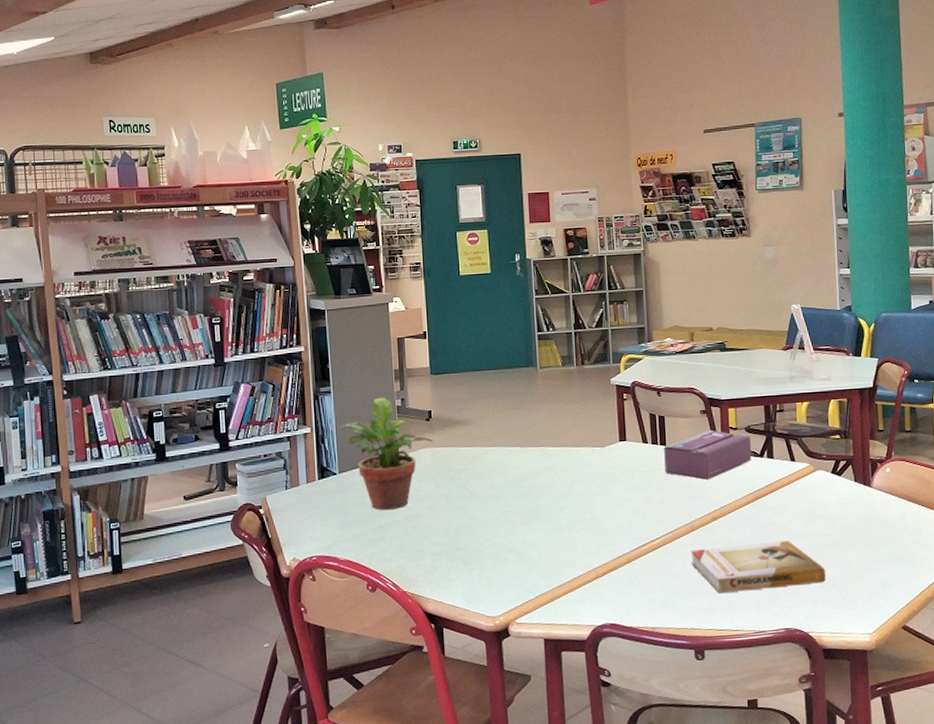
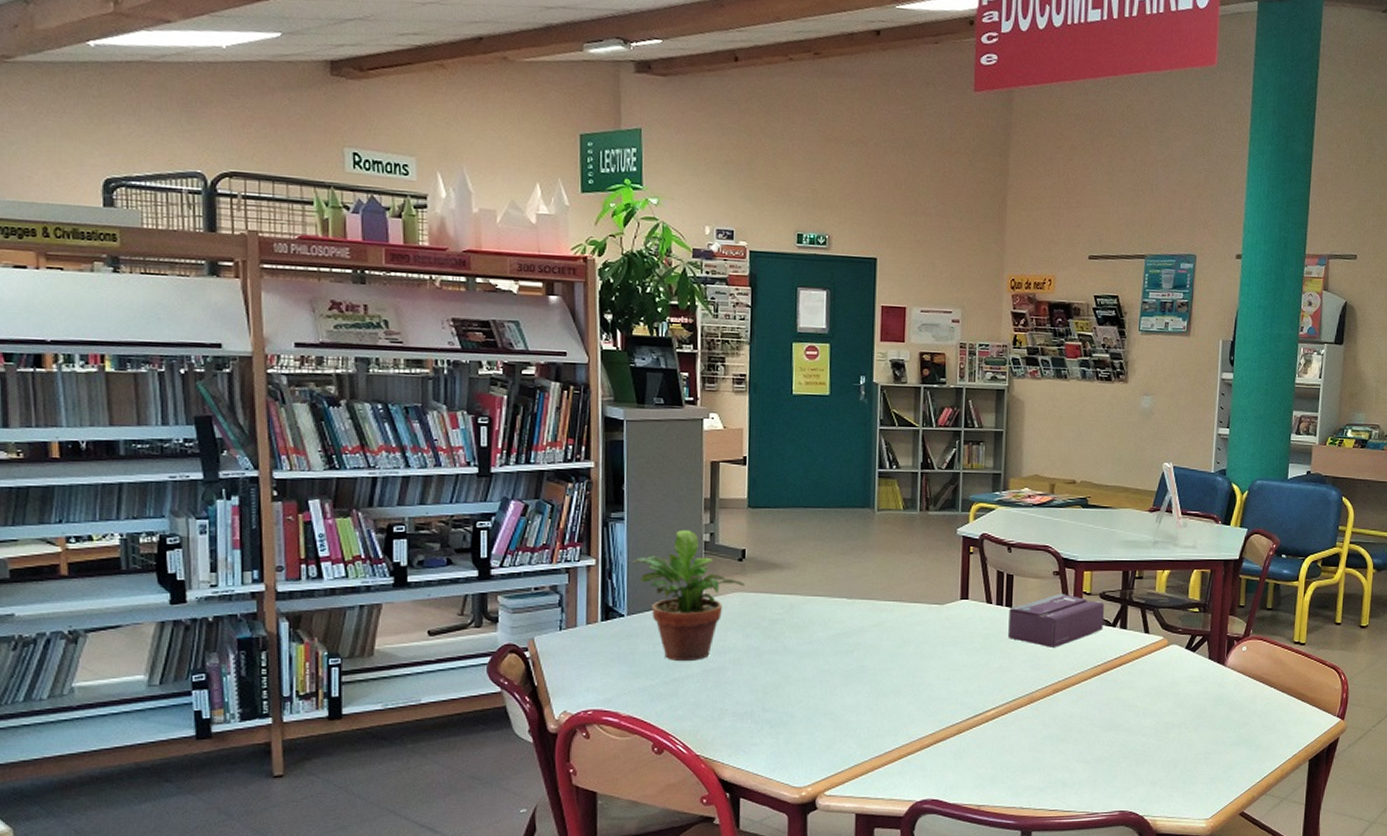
book: present [690,541,826,594] -> none [1026,718,1168,772]

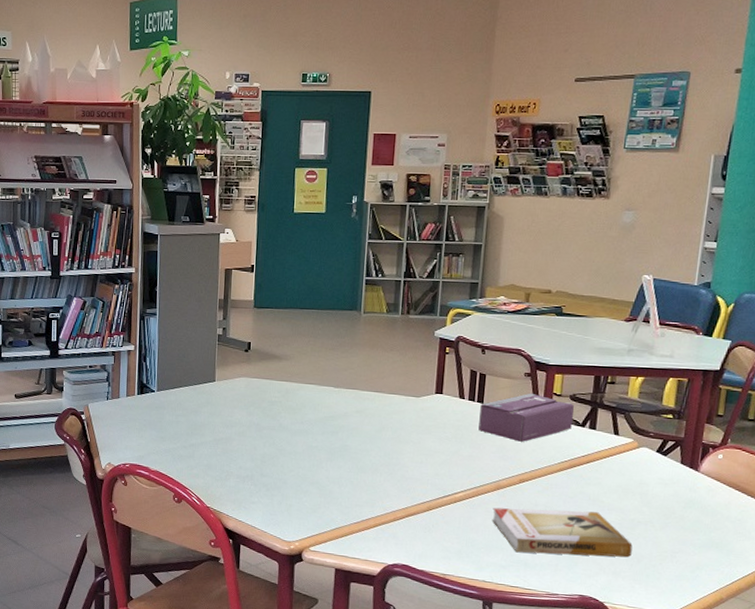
potted plant: present [632,529,745,662] -> none [161,324,249,431]
book: none [1026,718,1168,772] -> present [492,507,633,558]

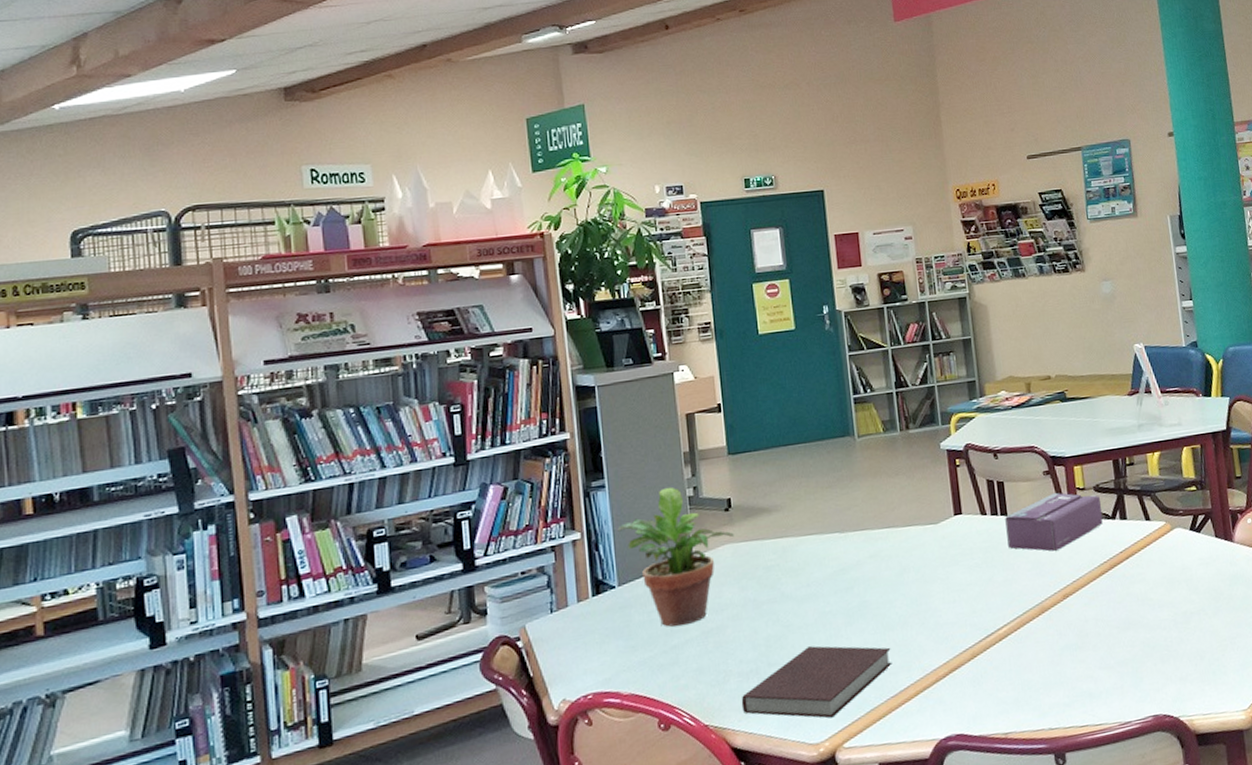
potted plant: none [161,324,249,431] -> present [617,487,734,627]
notebook: none [236,469,361,526] -> present [741,645,892,718]
book: present [492,507,633,558] -> none [1042,612,1193,684]

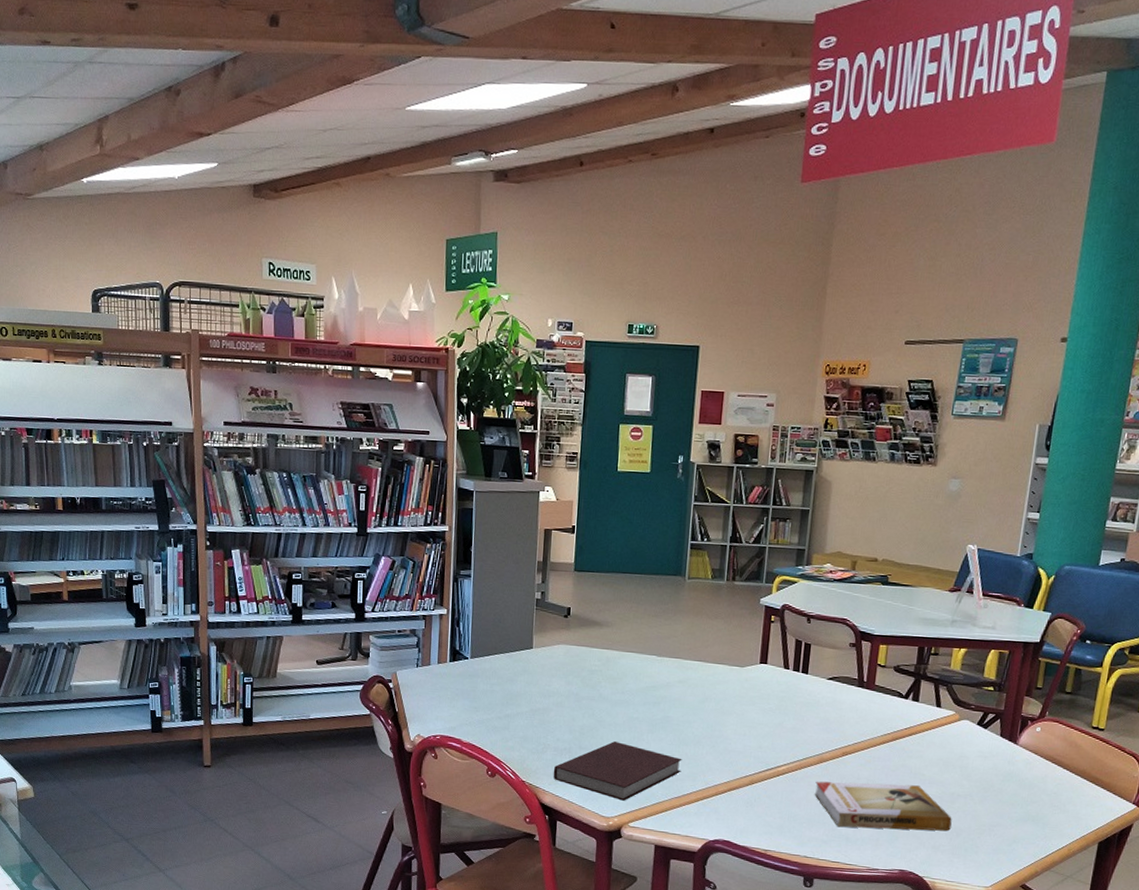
potted plant: present [617,487,734,627] -> none [476,587,569,701]
tissue box: present [1005,492,1103,552] -> none [802,663,898,714]
book: none [1042,612,1193,684] -> present [814,781,952,832]

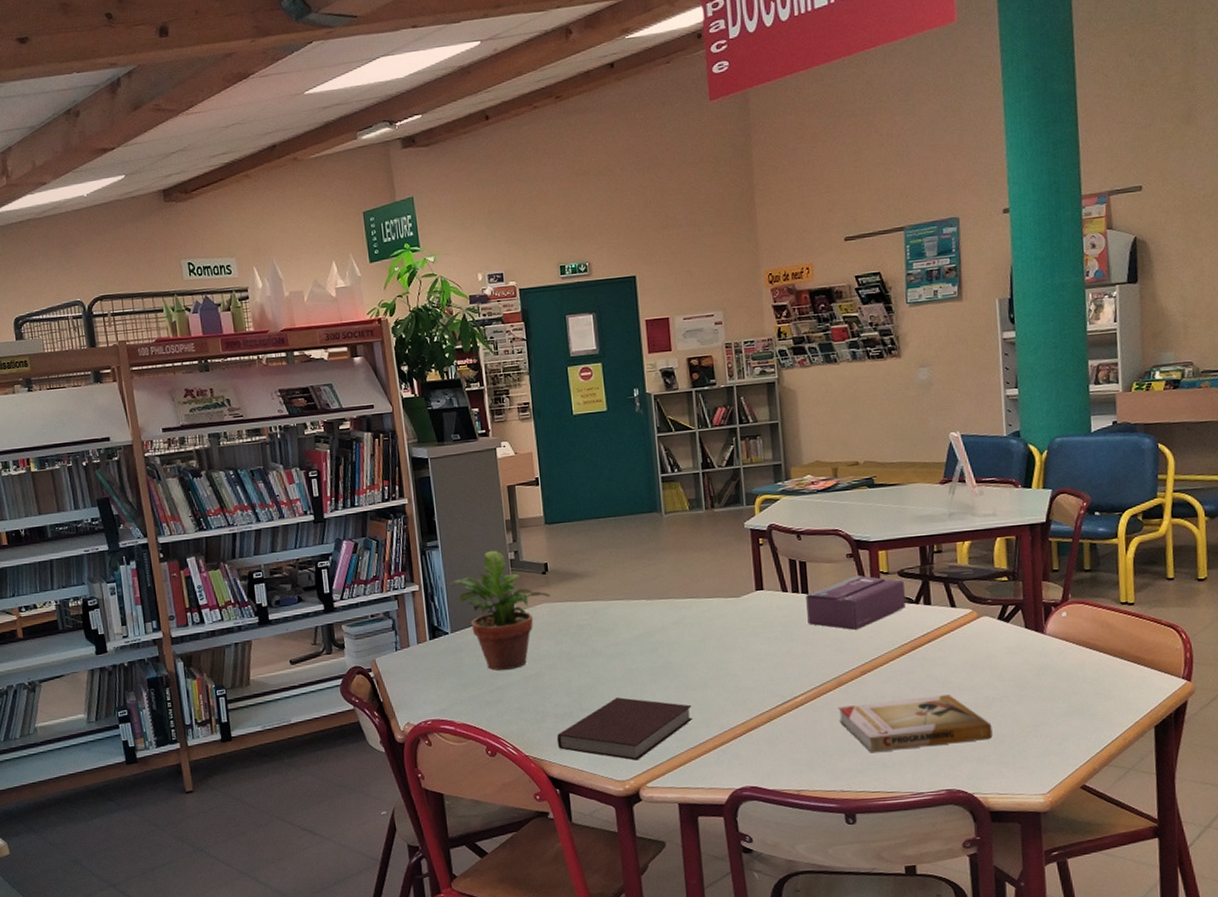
potted plant: none [476,587,569,701] -> present [449,550,550,671]
tissue box: none [802,663,898,714] -> present [806,575,906,630]

